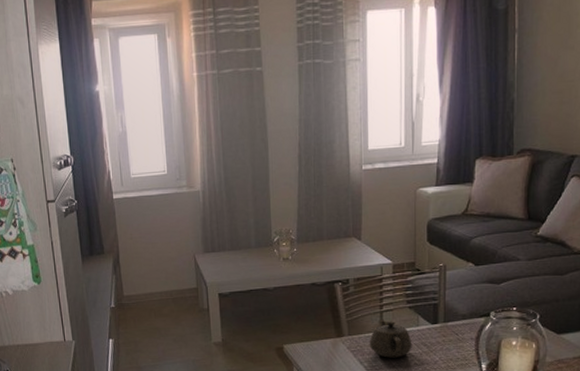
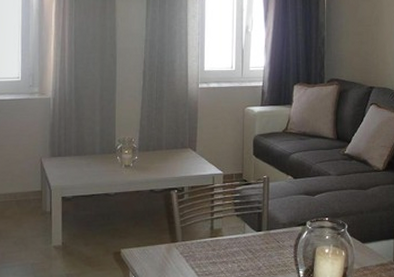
teapot: present [369,319,412,358] -> none [200,226,239,263]

